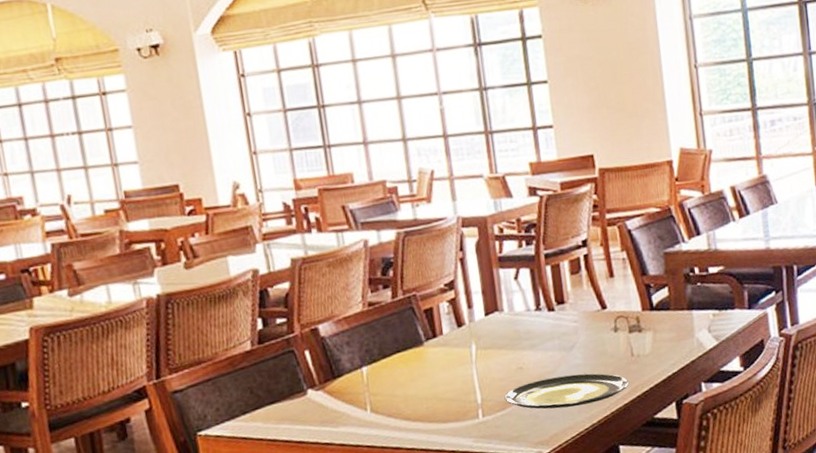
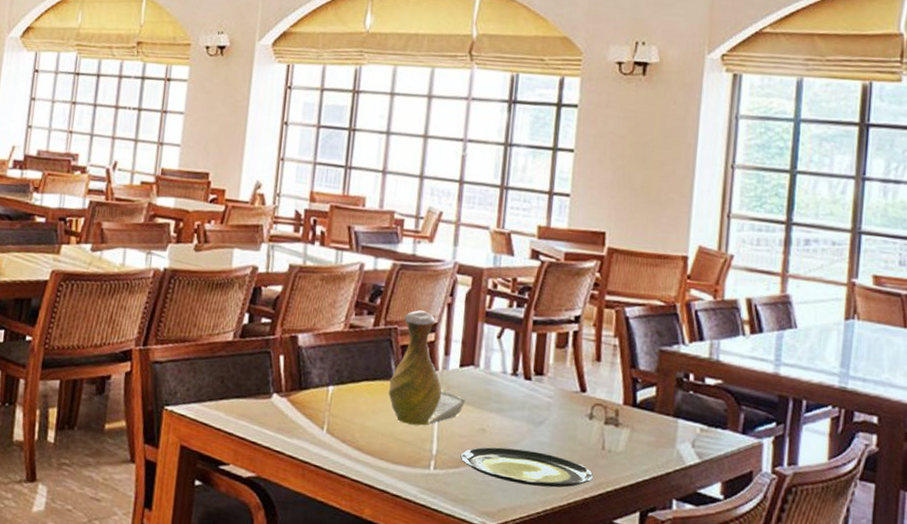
vase: none [420,271,499,383] -> present [388,310,466,426]

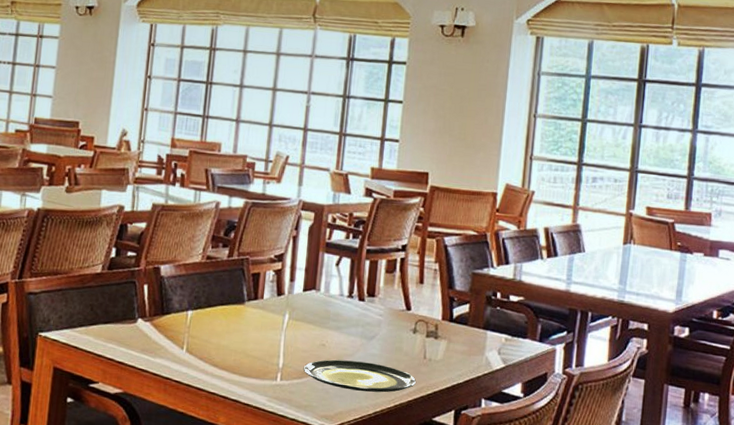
vase: present [388,310,466,426] -> none [240,242,309,343]

